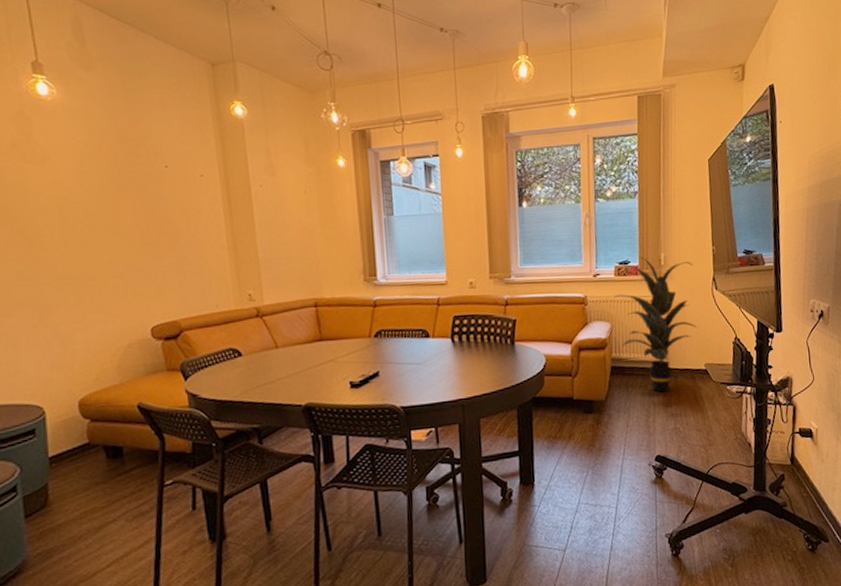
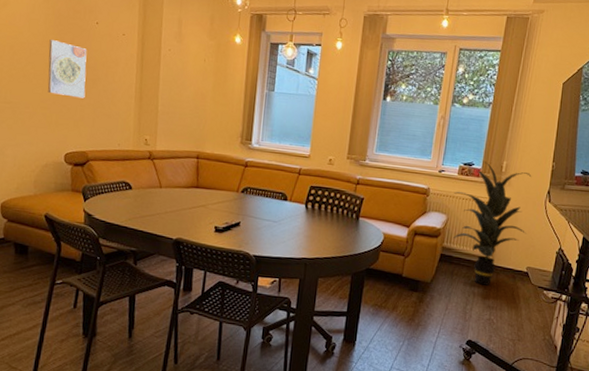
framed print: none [109,194,165,259] -> present [47,40,87,98]

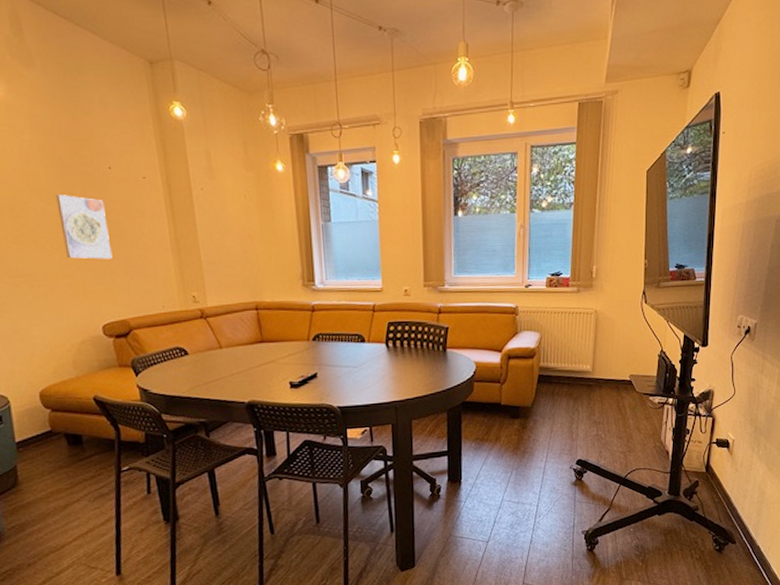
indoor plant: present [453,161,532,286] -> none [544,269,625,401]

